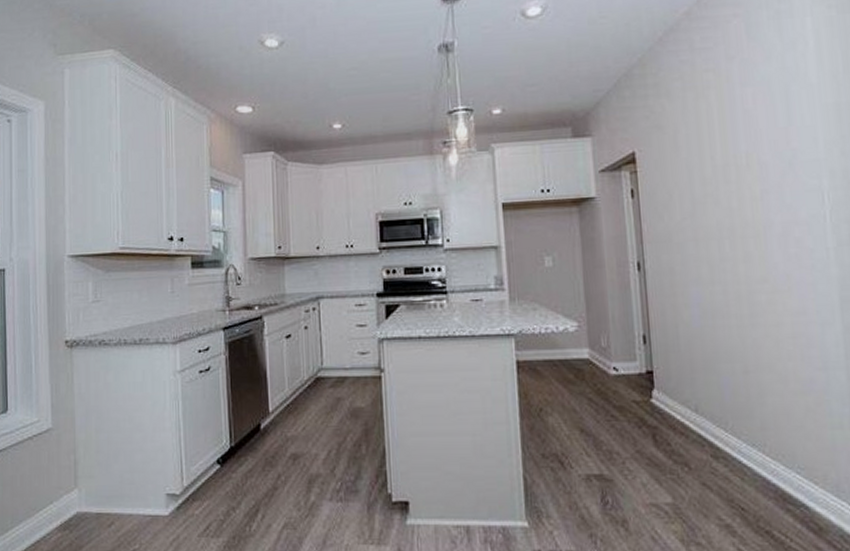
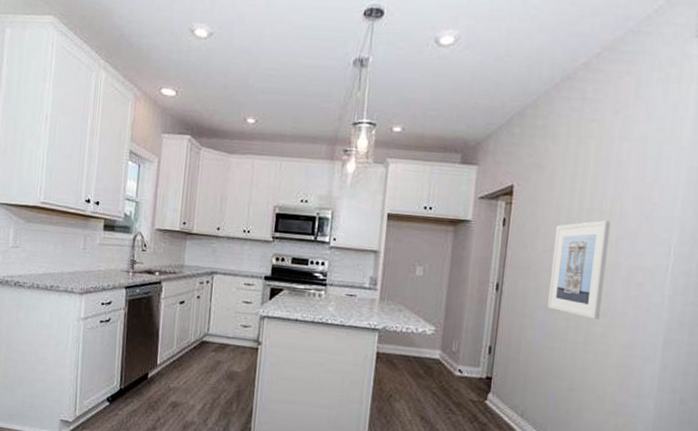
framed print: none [691,174,761,288] -> present [547,220,611,320]

